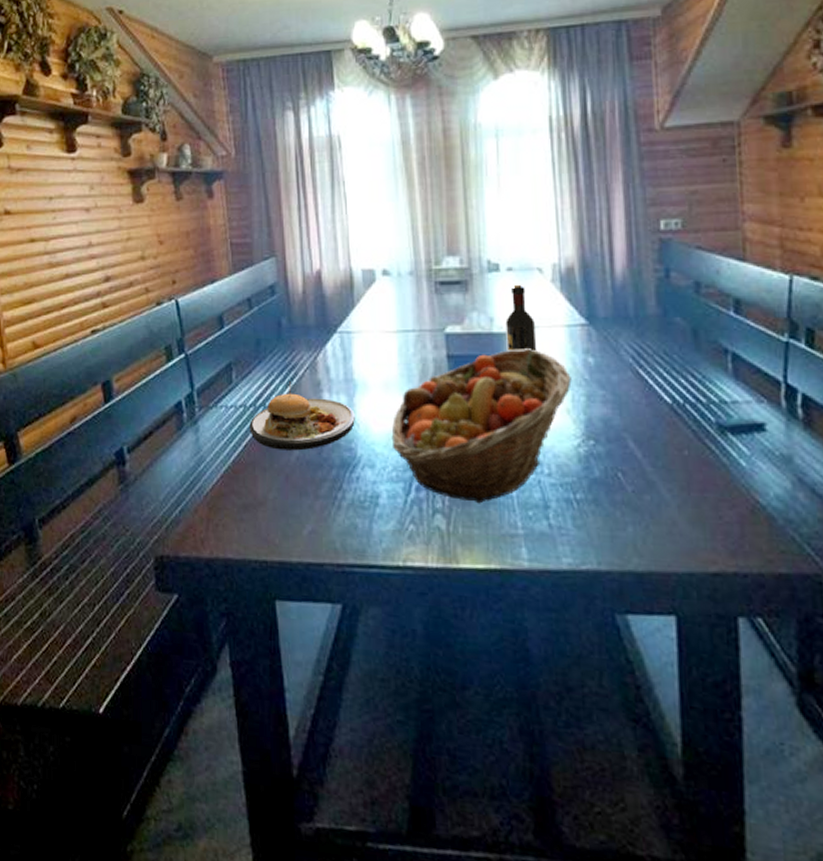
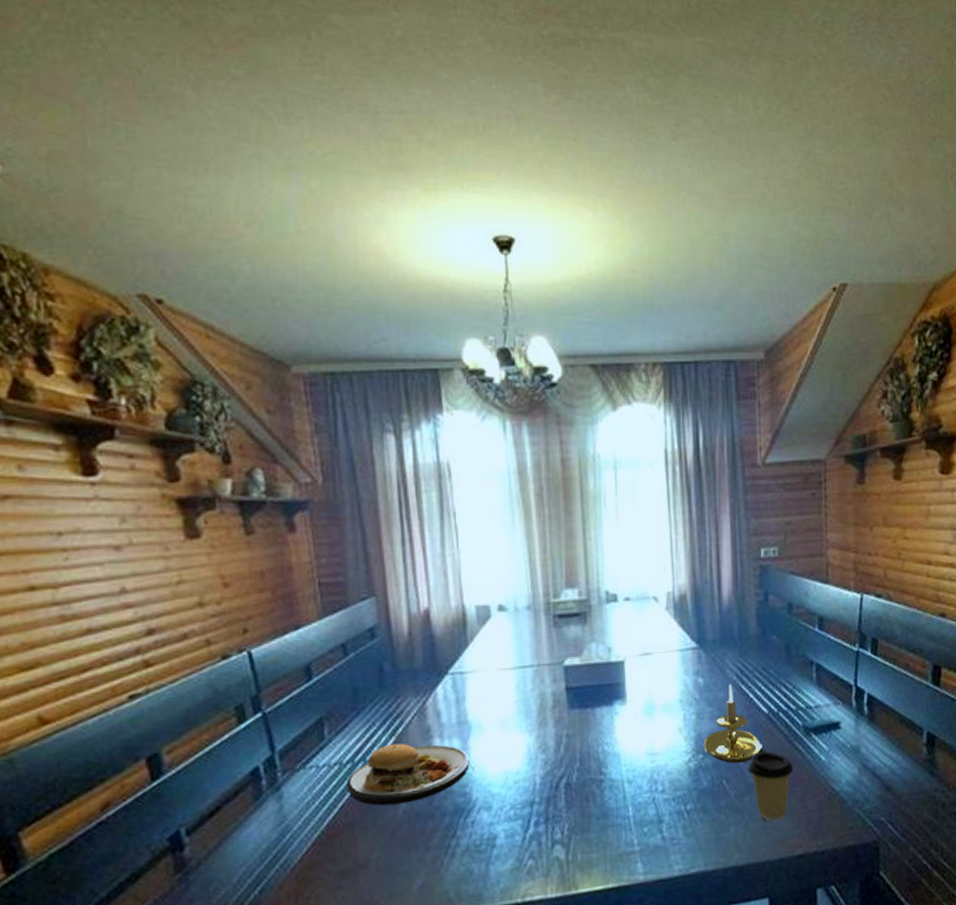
fruit basket: present [391,348,572,504] -> none [509,674,684,829]
wine bottle: present [505,284,537,352] -> none [623,613,653,679]
candle holder: none [596,367,665,455] -> present [704,684,762,763]
coffee cup: none [648,446,706,529] -> present [748,751,794,822]

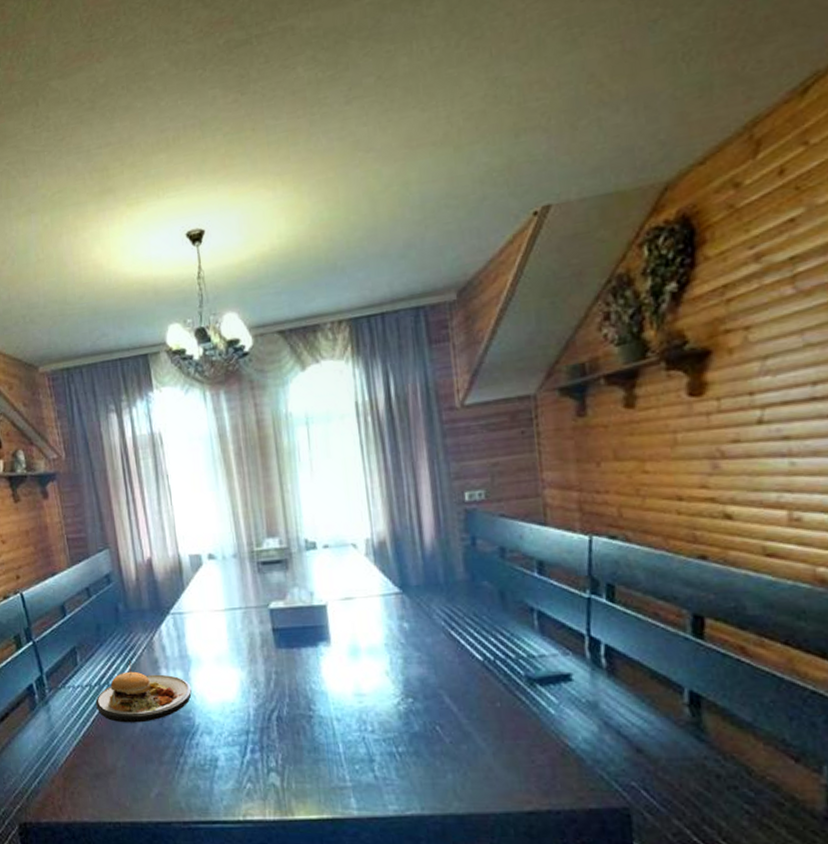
candle holder: present [704,684,762,763] -> none [413,629,479,709]
coffee cup: present [748,751,794,822] -> none [463,700,518,774]

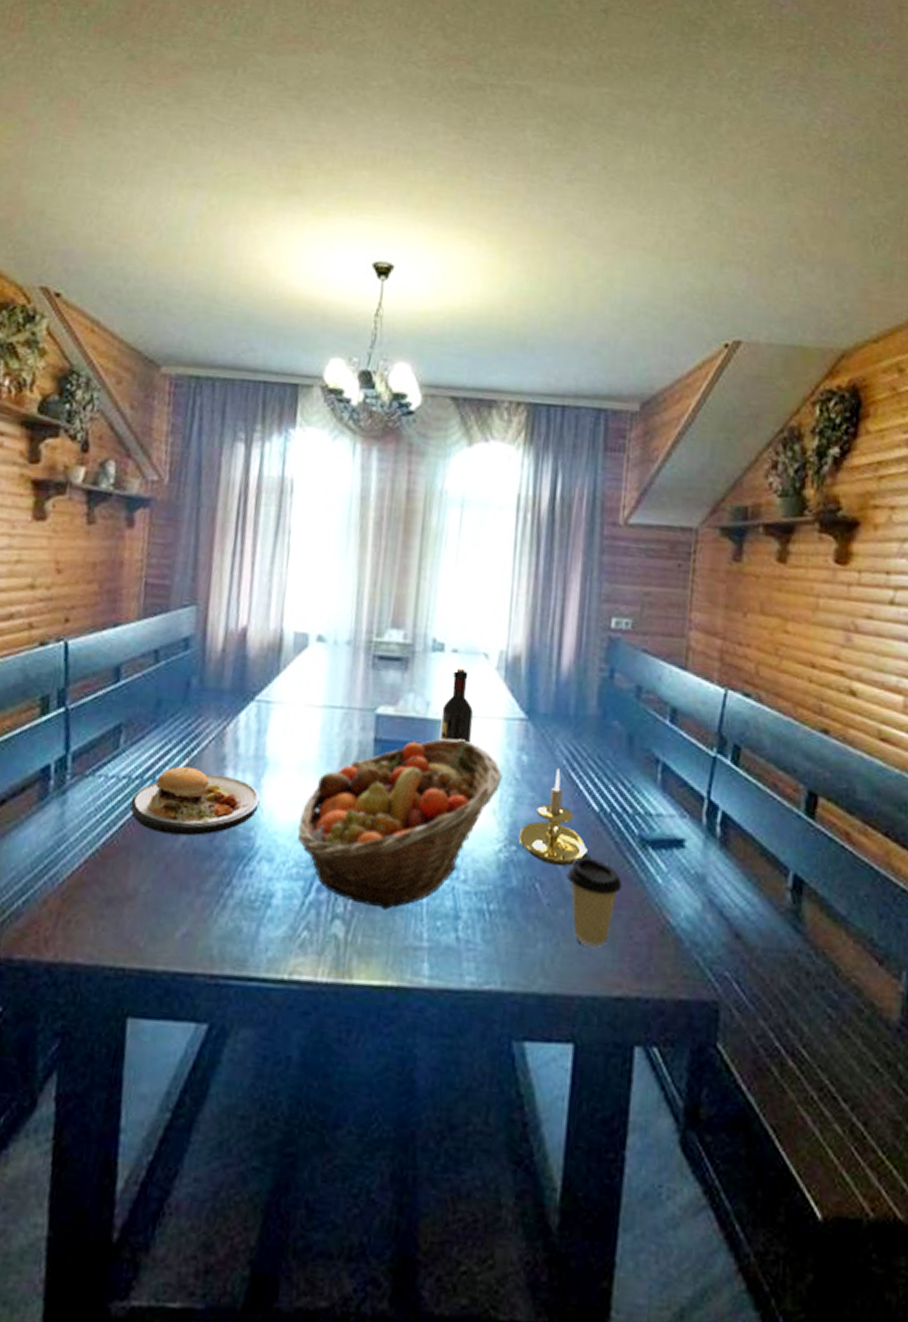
fruit basket: none [225,618,389,761] -> present [296,738,502,911]
wine bottle: none [324,559,356,622] -> present [439,668,473,744]
candle holder: none [413,629,479,709] -> present [519,768,588,866]
coffee cup: none [463,700,518,774] -> present [567,856,623,949]

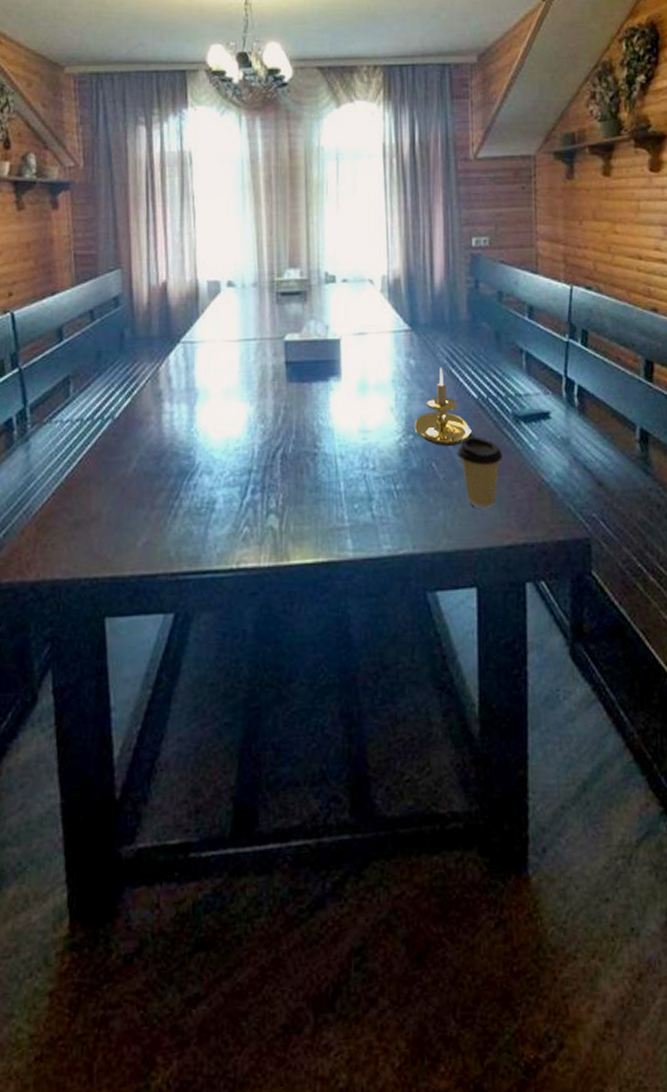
plate: present [130,753,261,836] -> none [85,393,195,463]
fruit basket: present [296,738,502,911] -> none [230,353,395,501]
wine bottle: present [439,668,473,744] -> none [339,294,367,356]

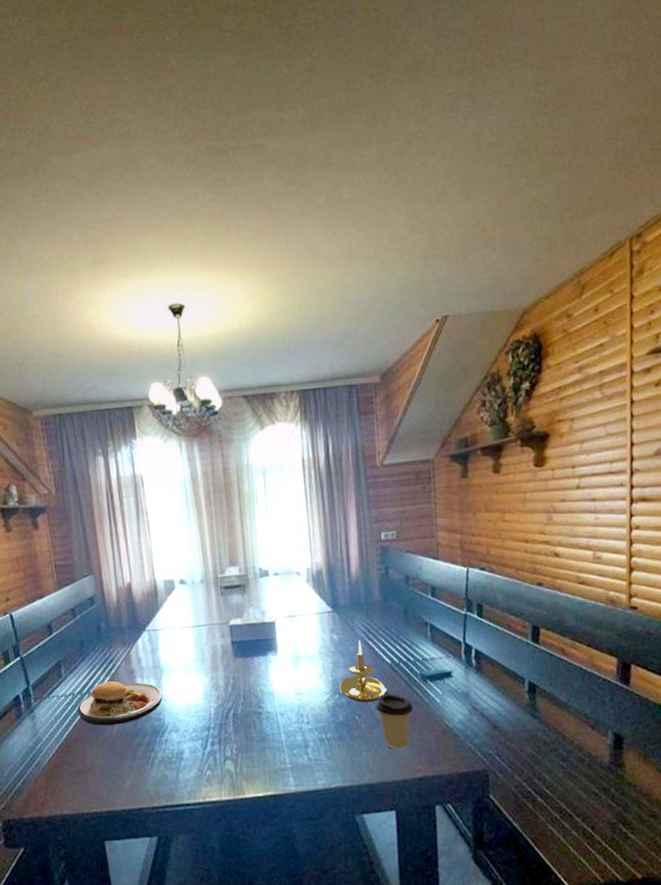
plate: none [85,393,195,463] -> present [77,672,163,726]

